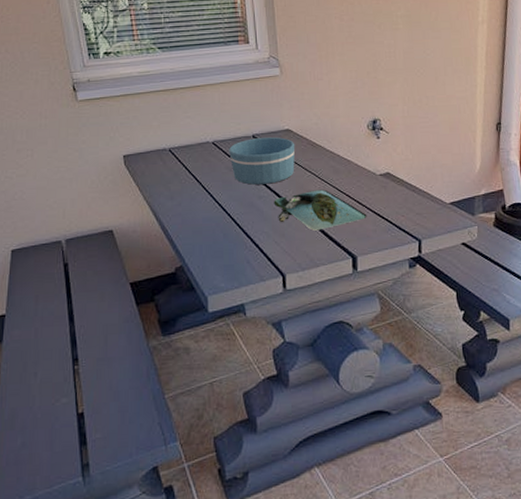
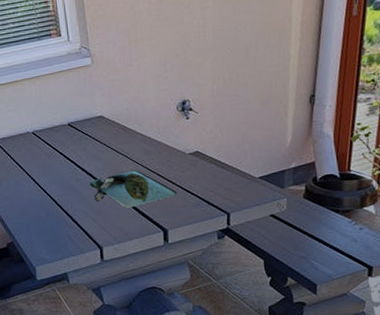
bowl: present [229,136,295,185] -> none [47,124,108,169]

